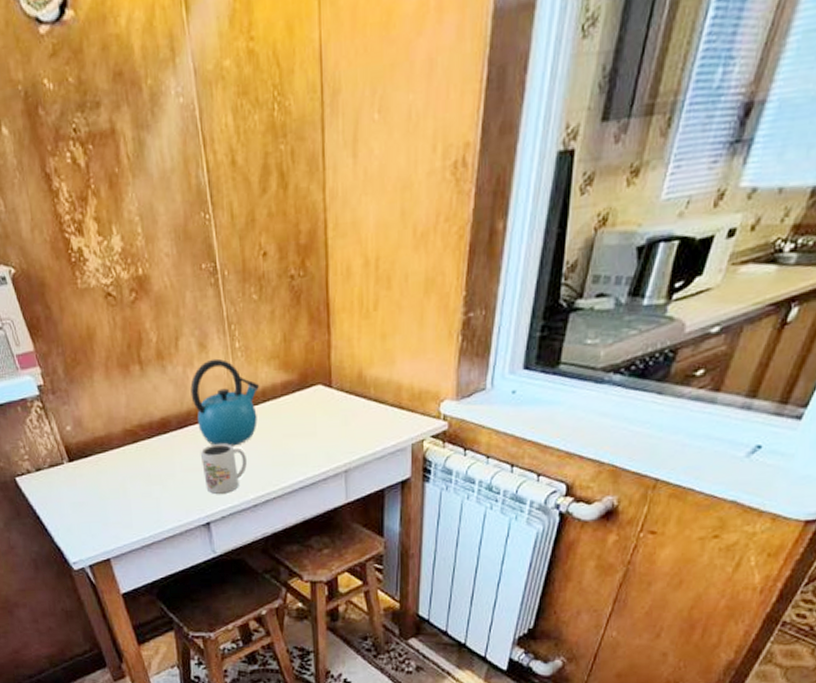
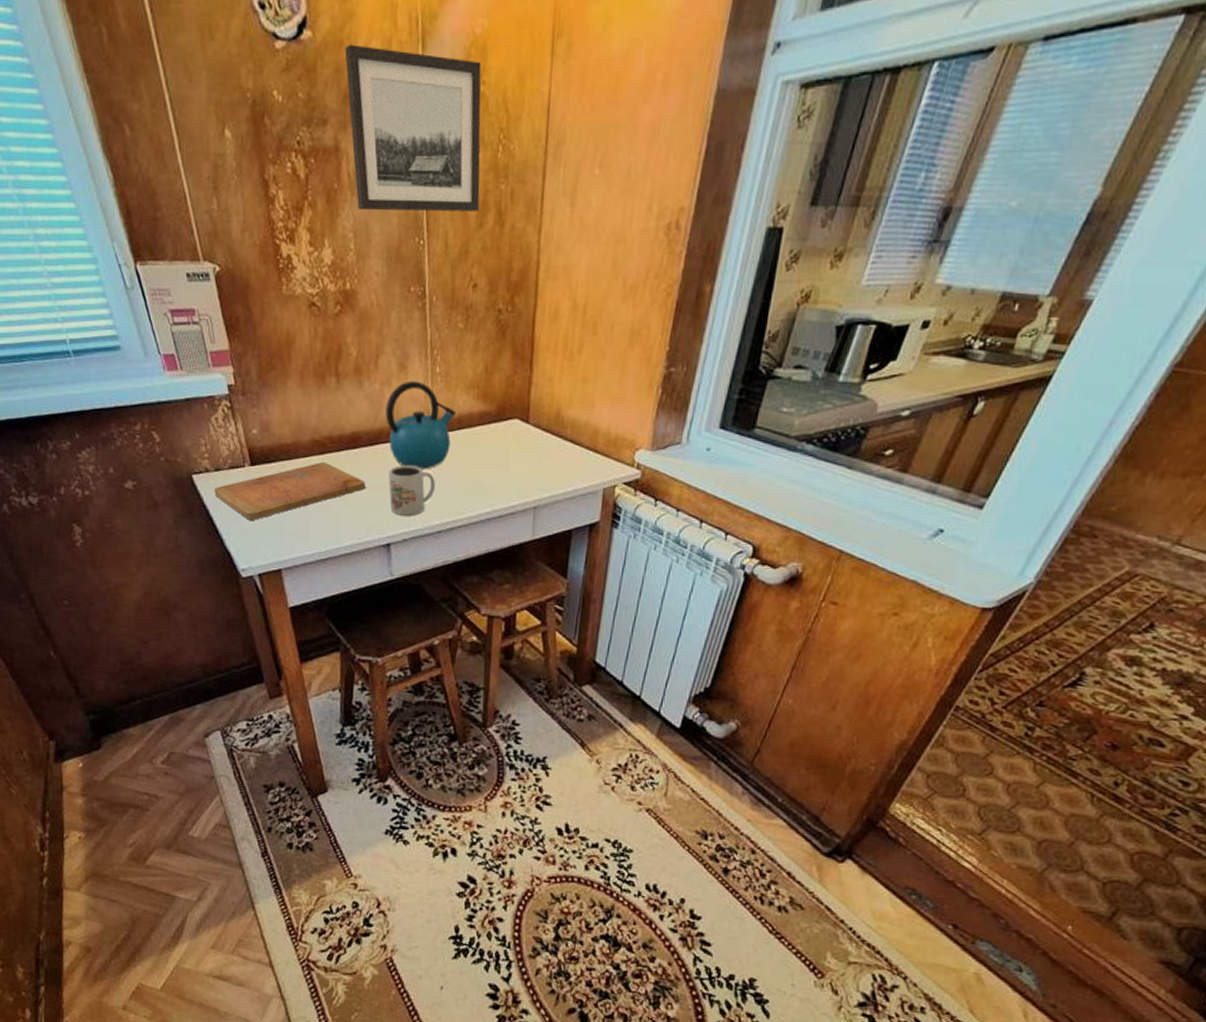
cutting board: none [37,451,180,515] -> present [213,462,366,520]
wall art: none [109,15,262,192] -> present [344,44,482,212]

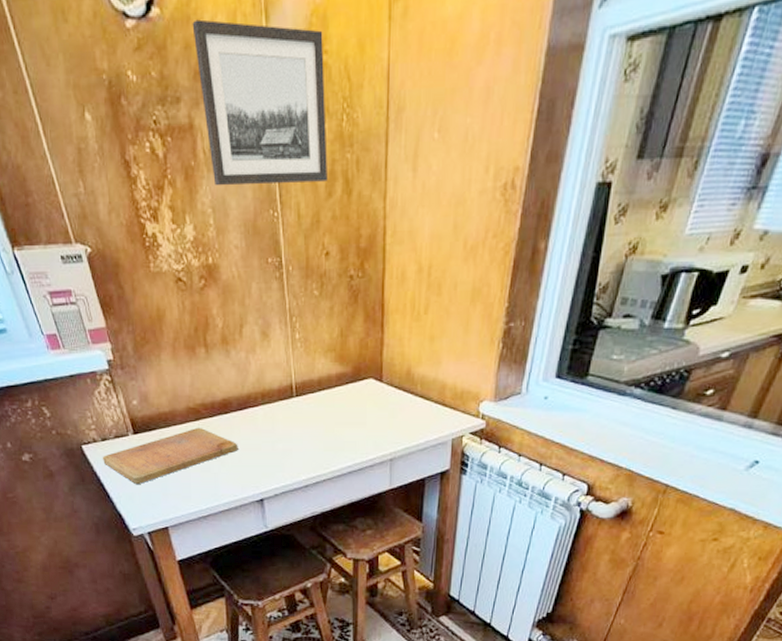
kettle: present [385,380,457,469] -> none [252,347,317,430]
mug: present [388,464,435,516] -> none [257,426,300,473]

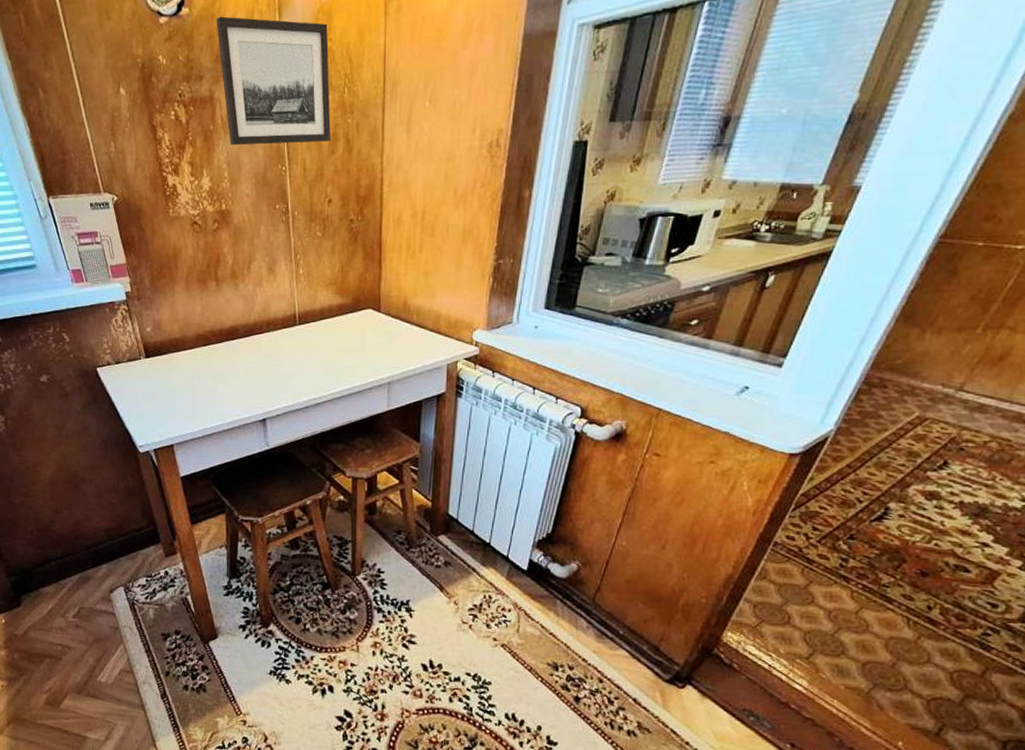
cutting board: present [102,428,238,484] -> none [114,353,243,404]

